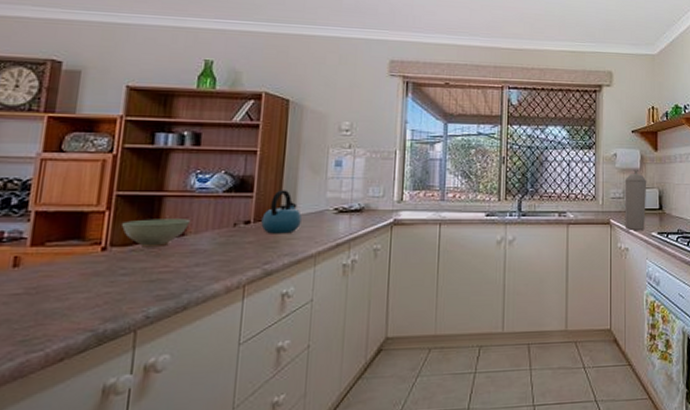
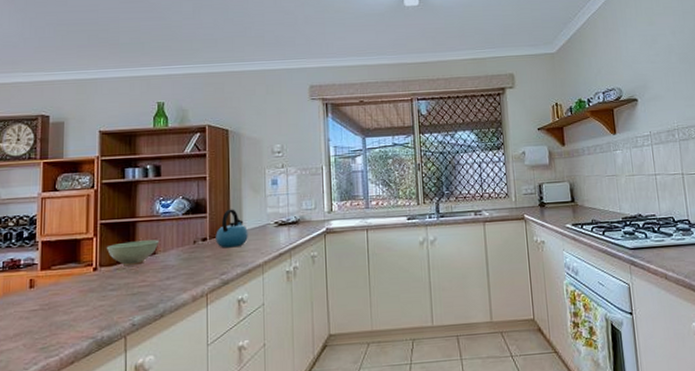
canister: present [624,169,647,230] -> none [535,164,559,224]

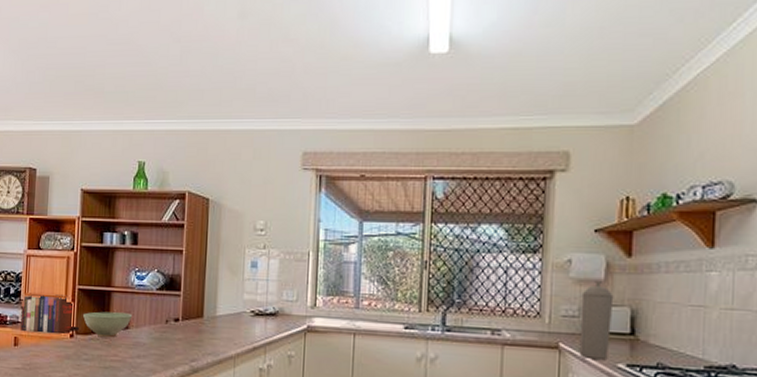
books: none [36,231,103,273] -> present [20,294,79,334]
kettle: present [215,209,248,248] -> none [188,289,222,334]
canister: none [535,164,559,224] -> present [579,280,614,360]

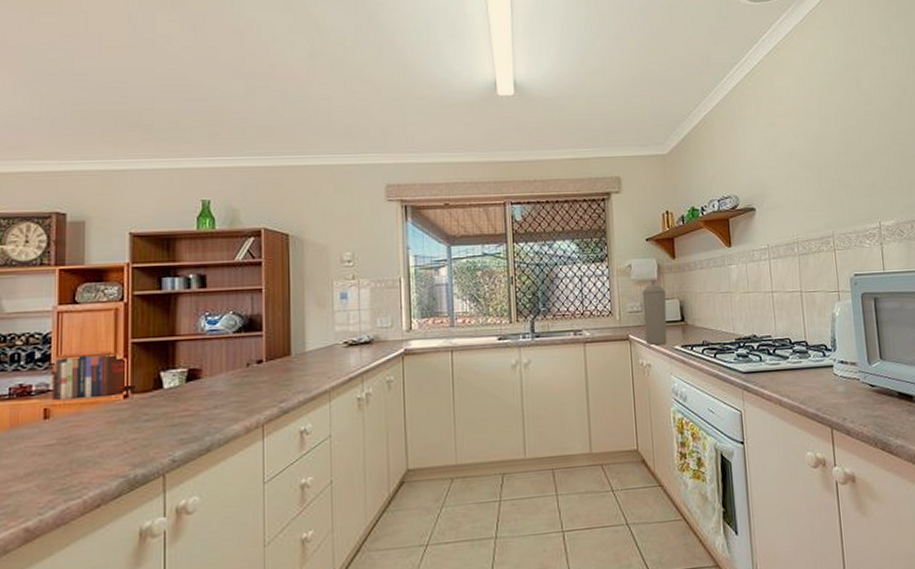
bowl: present [83,311,133,338] -> none [140,362,205,393]

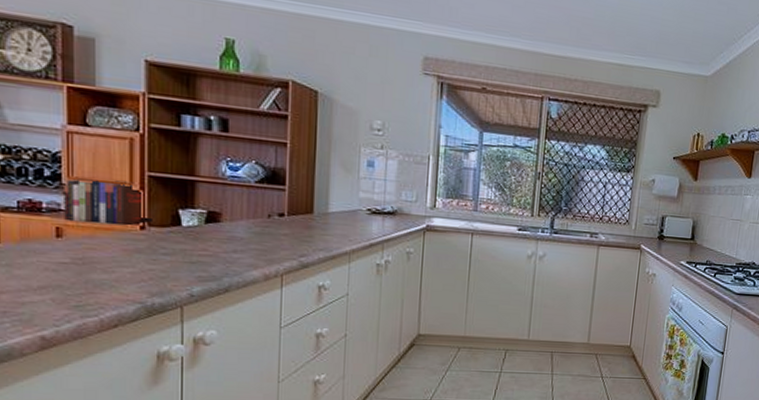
canister: present [641,279,667,345] -> none [654,197,683,258]

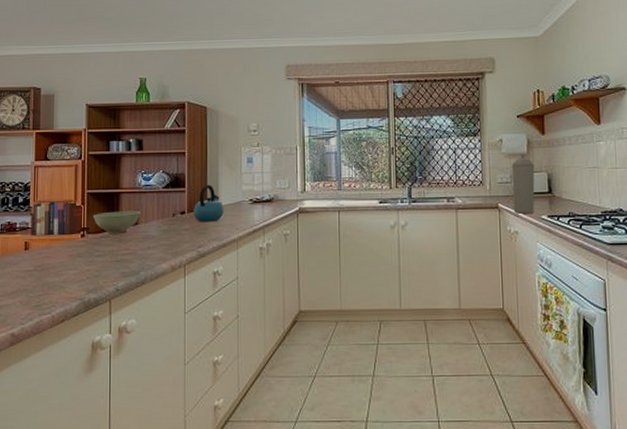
bowl: none [158,202,225,232] -> present [93,211,141,235]
kettle: none [295,185,335,230] -> present [193,184,224,222]
canister: none [654,197,683,258] -> present [511,153,535,214]

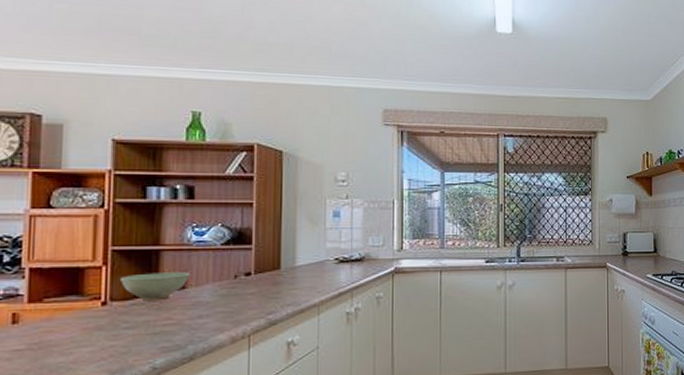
books: present [31,199,90,236] -> none [22,258,115,306]
kettle: present [193,184,224,222] -> none [262,241,302,285]
canister: present [511,153,535,214] -> none [620,213,642,273]

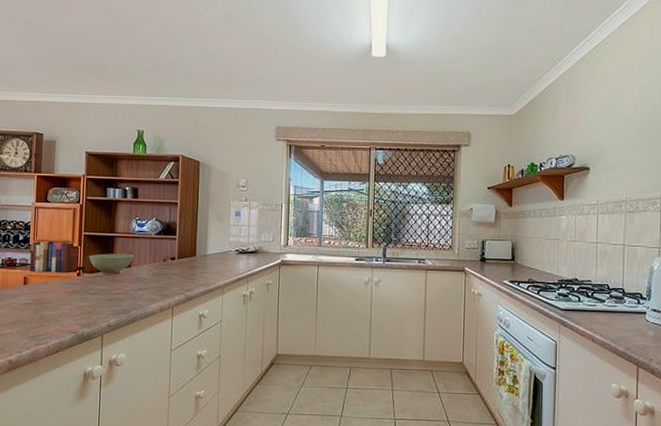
books: none [22,258,115,306] -> present [30,240,85,273]

